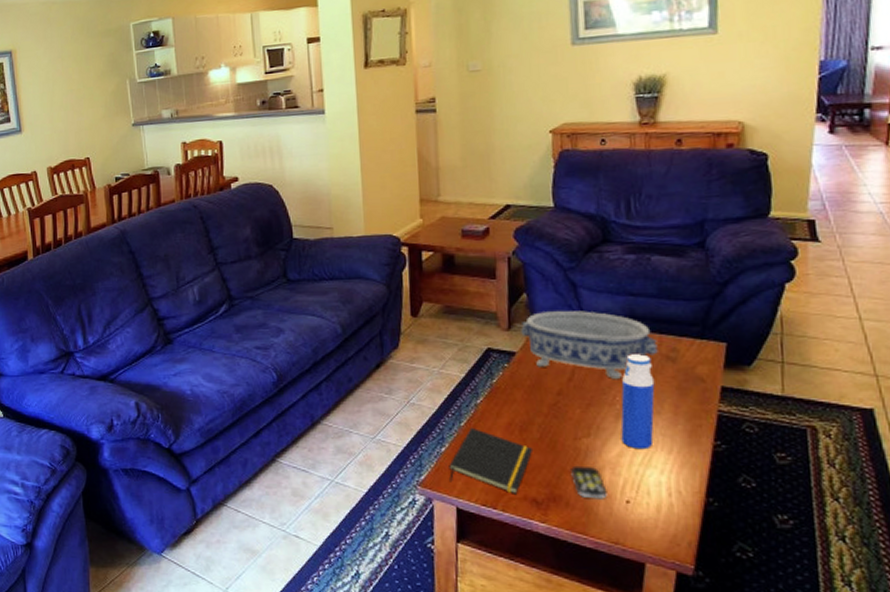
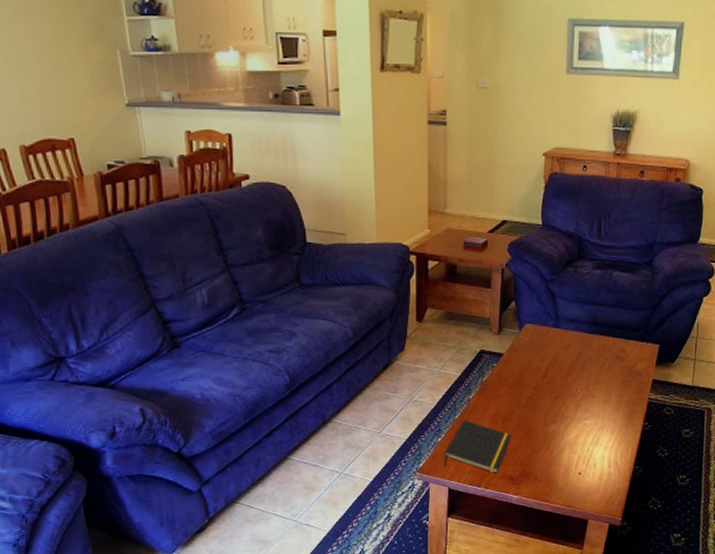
decorative bowl: present [521,310,658,380] -> none [508,317,611,376]
remote control: present [571,465,608,499] -> none [540,447,566,473]
water bottle: present [620,354,655,450] -> none [579,354,607,432]

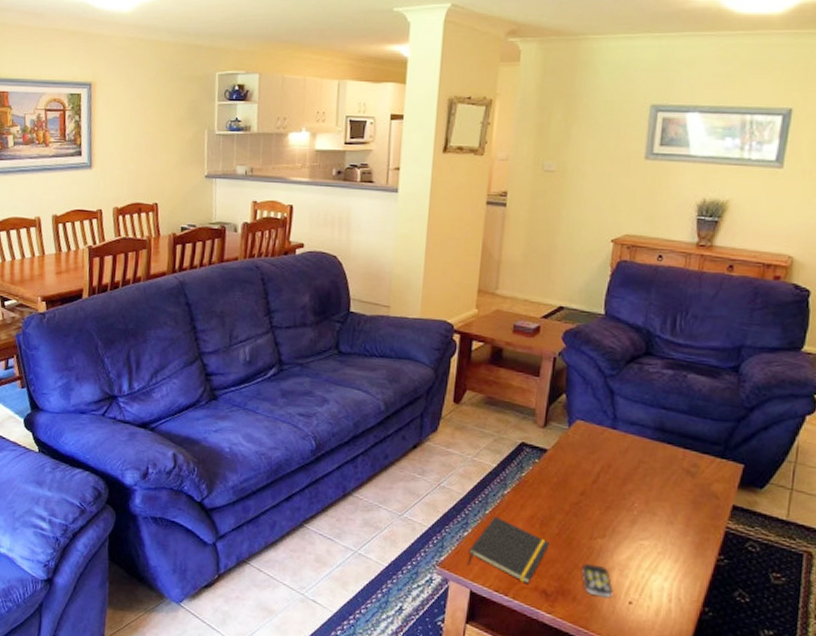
remote control: none [540,447,566,473] -> present [582,563,613,598]

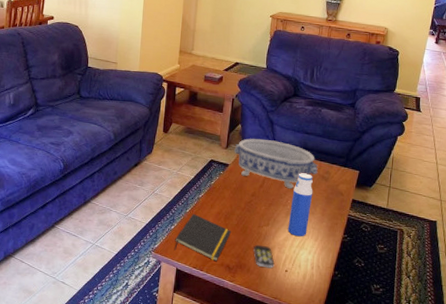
decorative bowl: none [555,414,681,488] -> present [234,138,318,189]
water bottle: none [633,464,673,556] -> present [288,173,313,237]

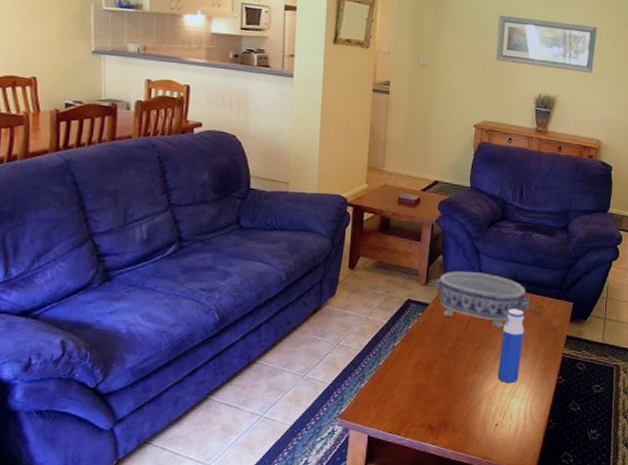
notepad: present [174,213,232,262] -> none [365,366,434,422]
remote control: present [253,244,275,269] -> none [459,397,483,424]

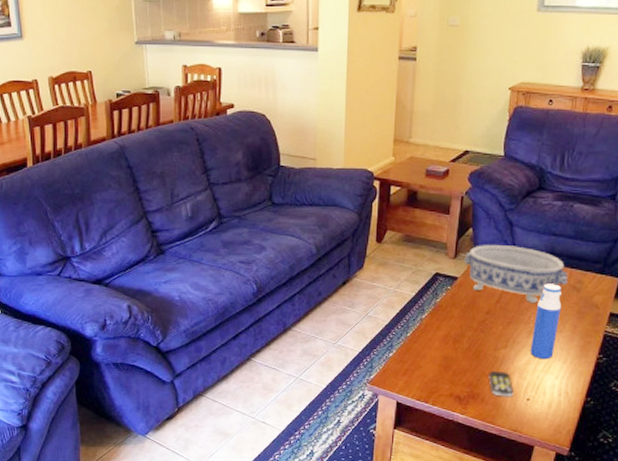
remote control: none [459,397,483,424] -> present [489,370,514,397]

